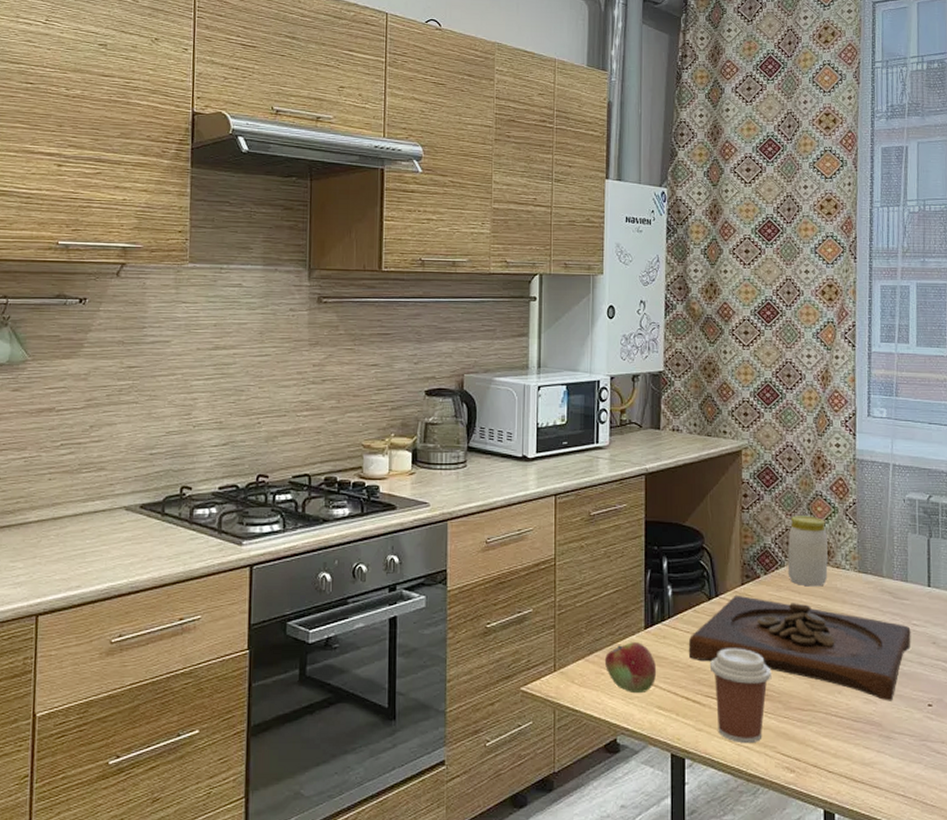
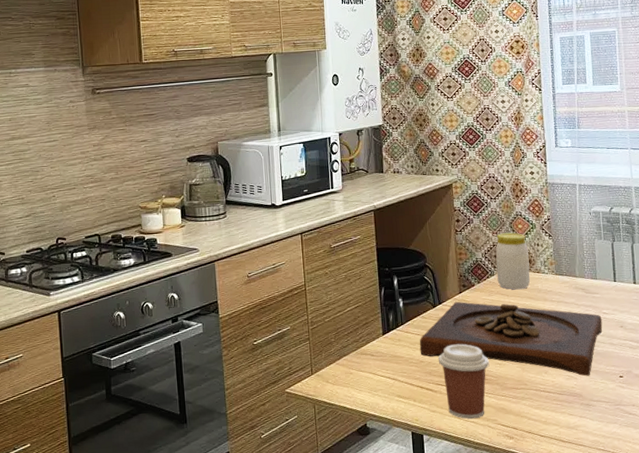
fruit: present [604,642,657,694] -> none [352,346,395,387]

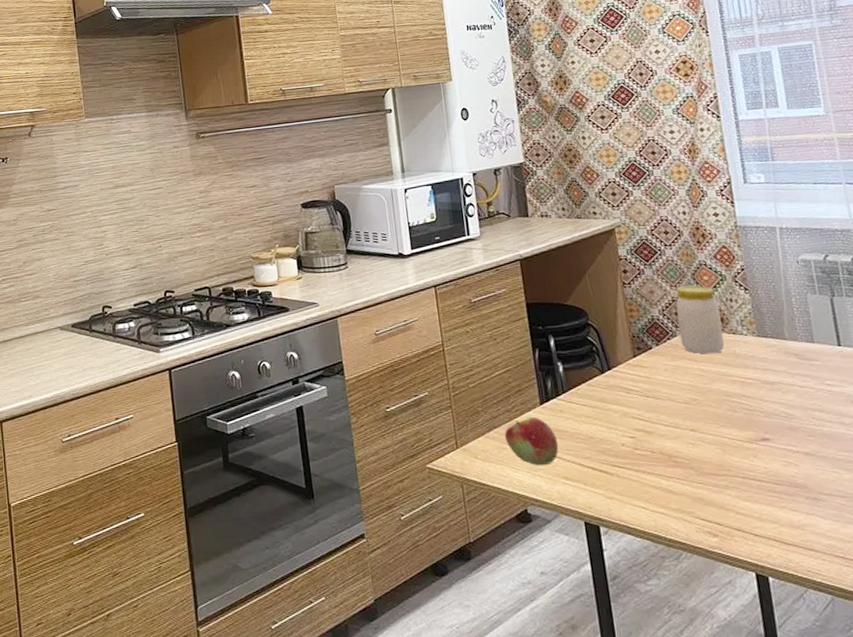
fruit: none [352,346,395,387] -> present [504,417,559,466]
wooden tray: present [419,301,603,376] -> none [586,366,828,463]
coffee cup: present [438,344,490,419] -> none [612,418,679,509]

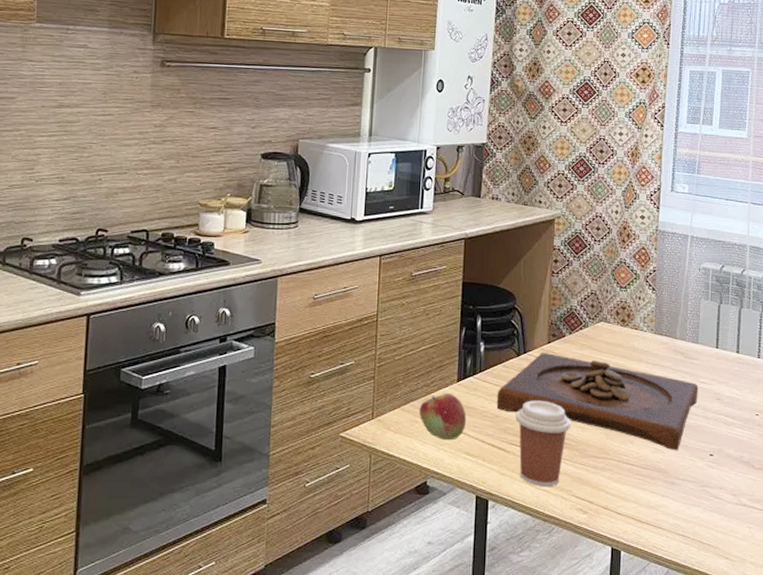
wooden tray: none [586,366,828,463] -> present [496,352,698,451]
coffee cup: none [612,418,679,509] -> present [516,400,571,486]
jar: present [675,285,725,354] -> none [590,281,628,346]

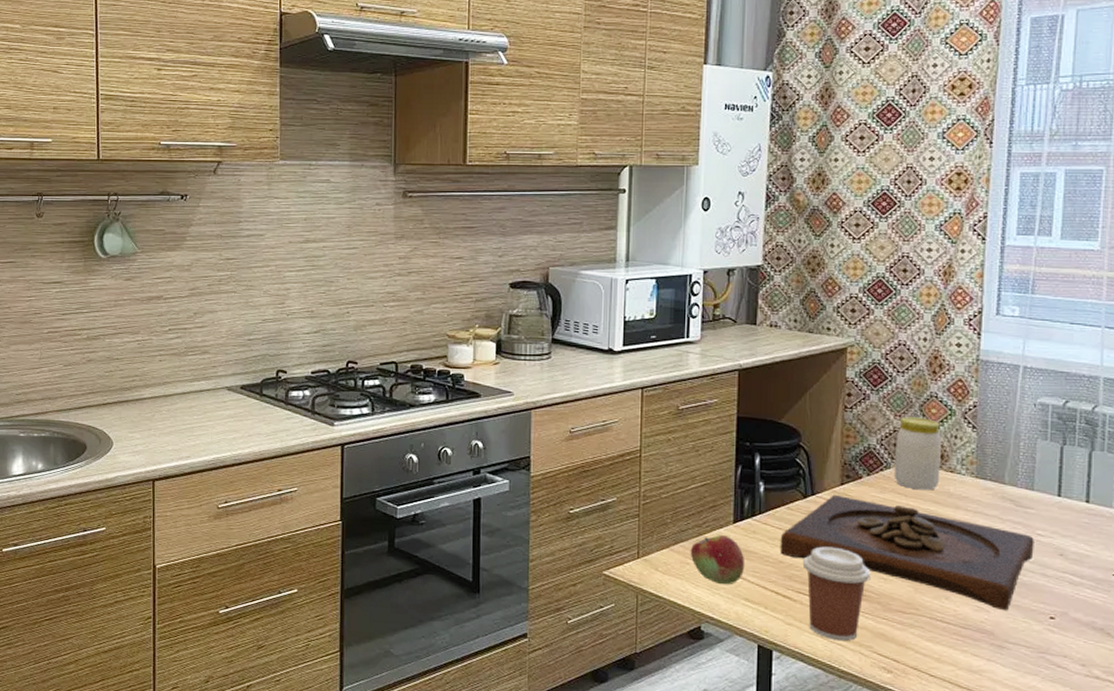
jar: none [590,281,628,346] -> present [893,417,941,491]

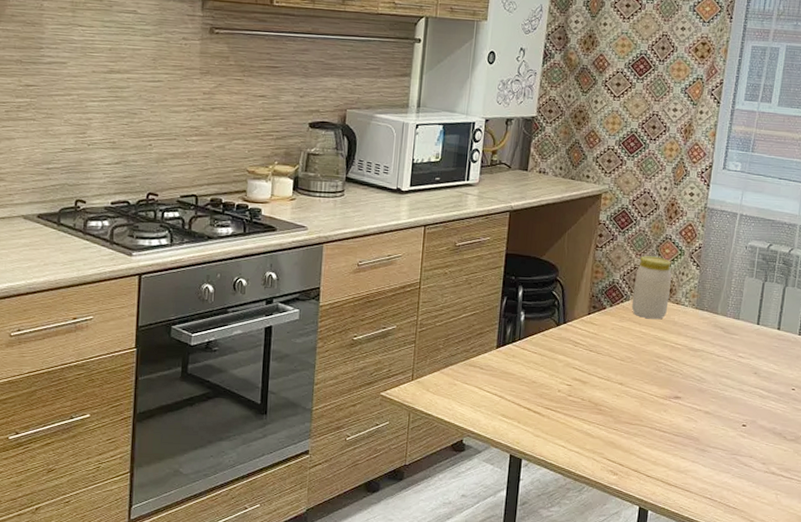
fruit: present [690,535,745,585] -> none [457,359,504,403]
wooden tray: present [780,494,1034,611] -> none [534,322,736,421]
coffee cup: present [803,546,871,641] -> none [552,368,607,449]

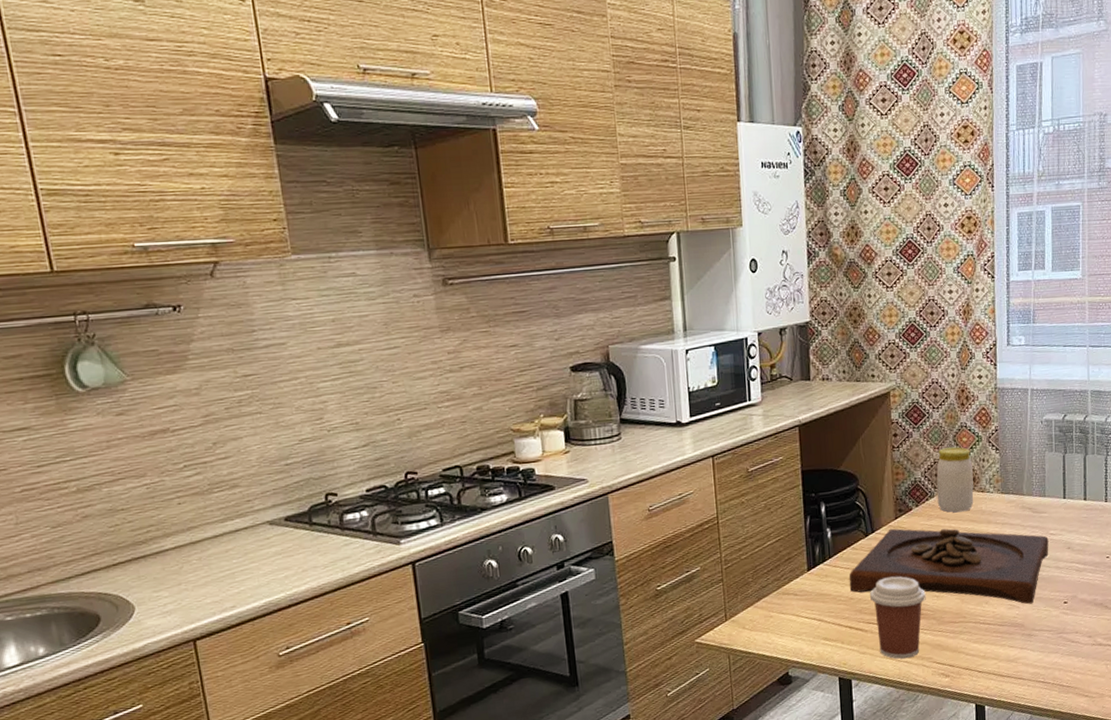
wooden tray: none [534,322,736,421] -> present [849,528,1049,605]
coffee cup: none [552,368,607,449] -> present [870,576,926,659]

